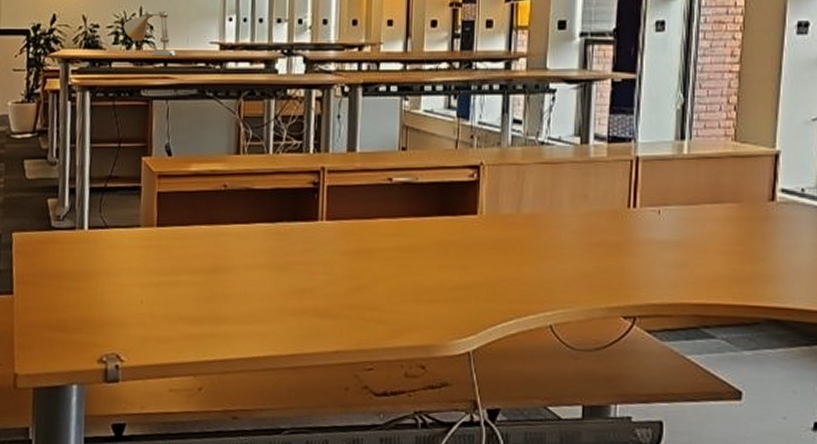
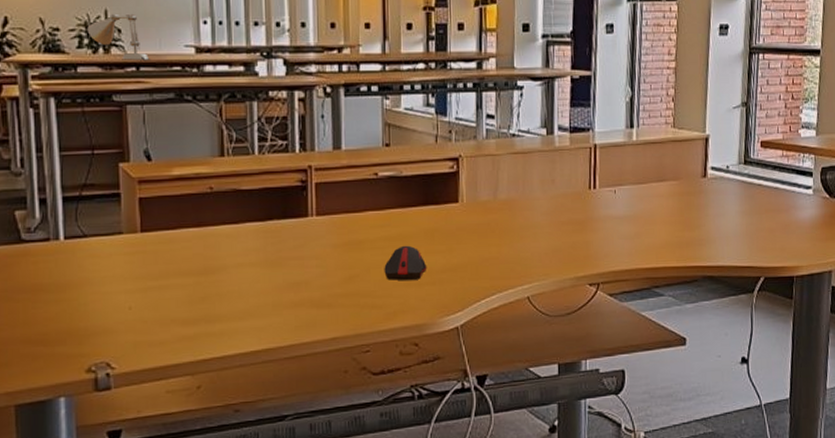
computer mouse: none [393,257,439,296] -> present [384,245,427,280]

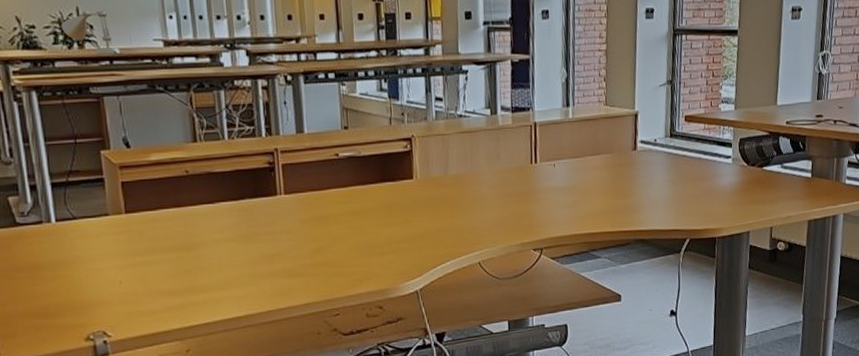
computer mouse: present [384,245,427,280] -> none [348,219,388,251]

